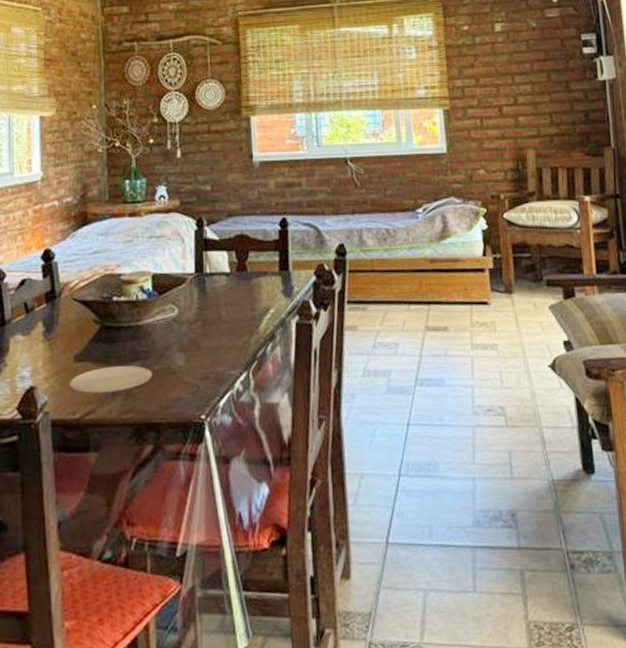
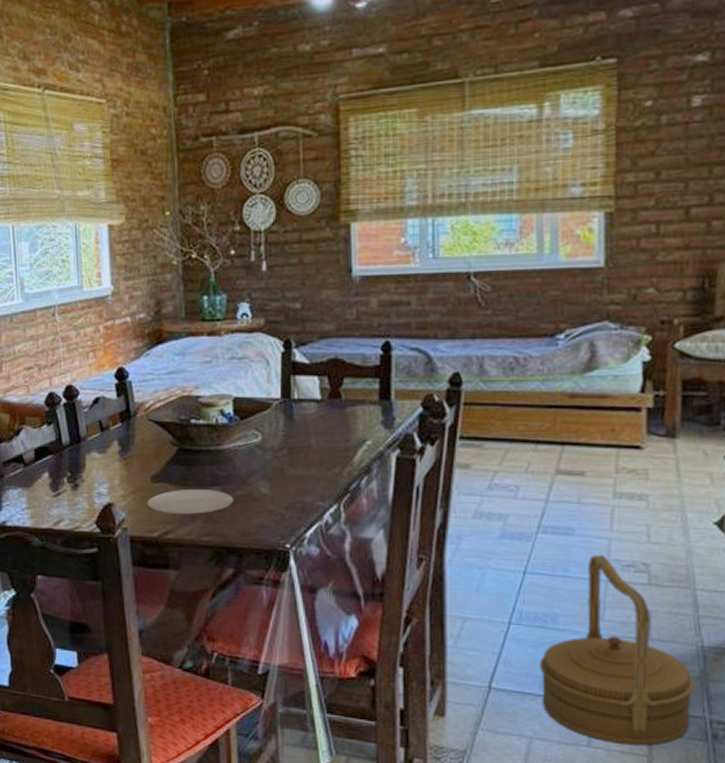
basket: none [426,402,552,586] -> present [539,554,695,746]

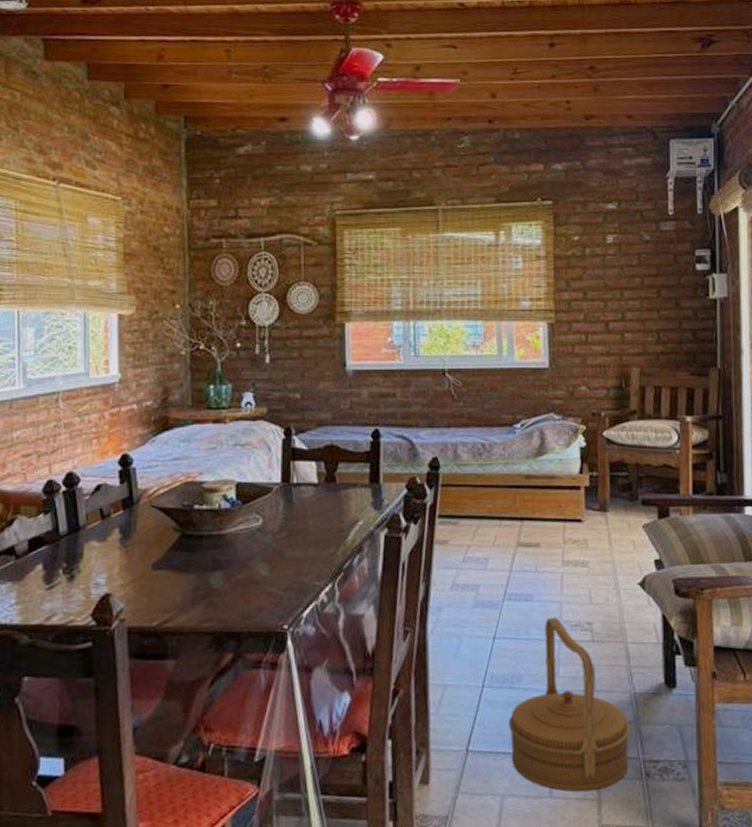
plate: present [147,490,234,515] -> none [147,574,234,602]

